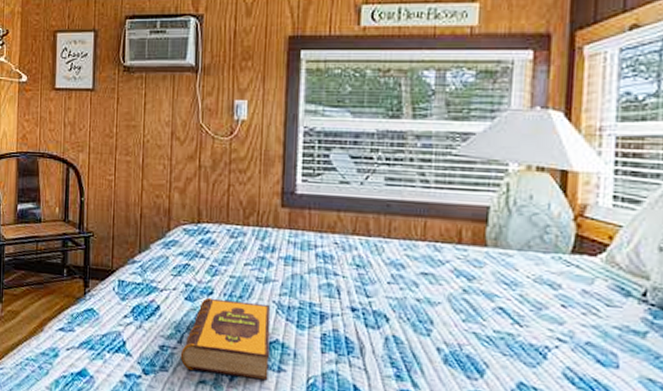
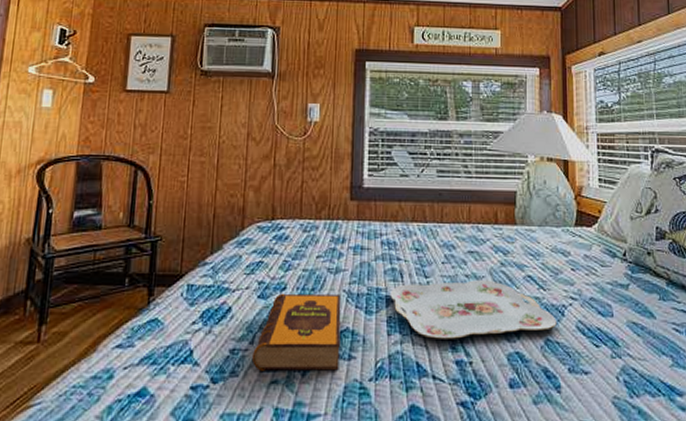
serving tray: none [325,301,535,373] -> present [390,280,557,339]

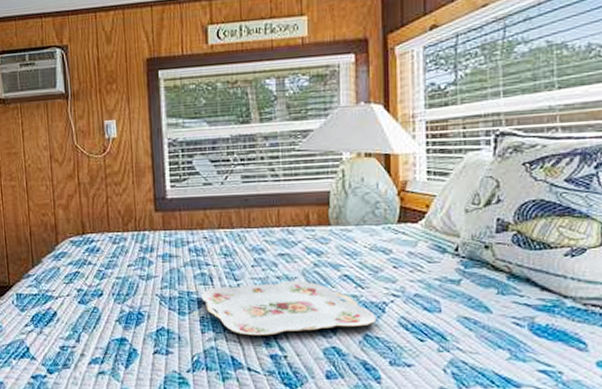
hardback book: present [251,293,342,371] -> none [79,299,158,364]

